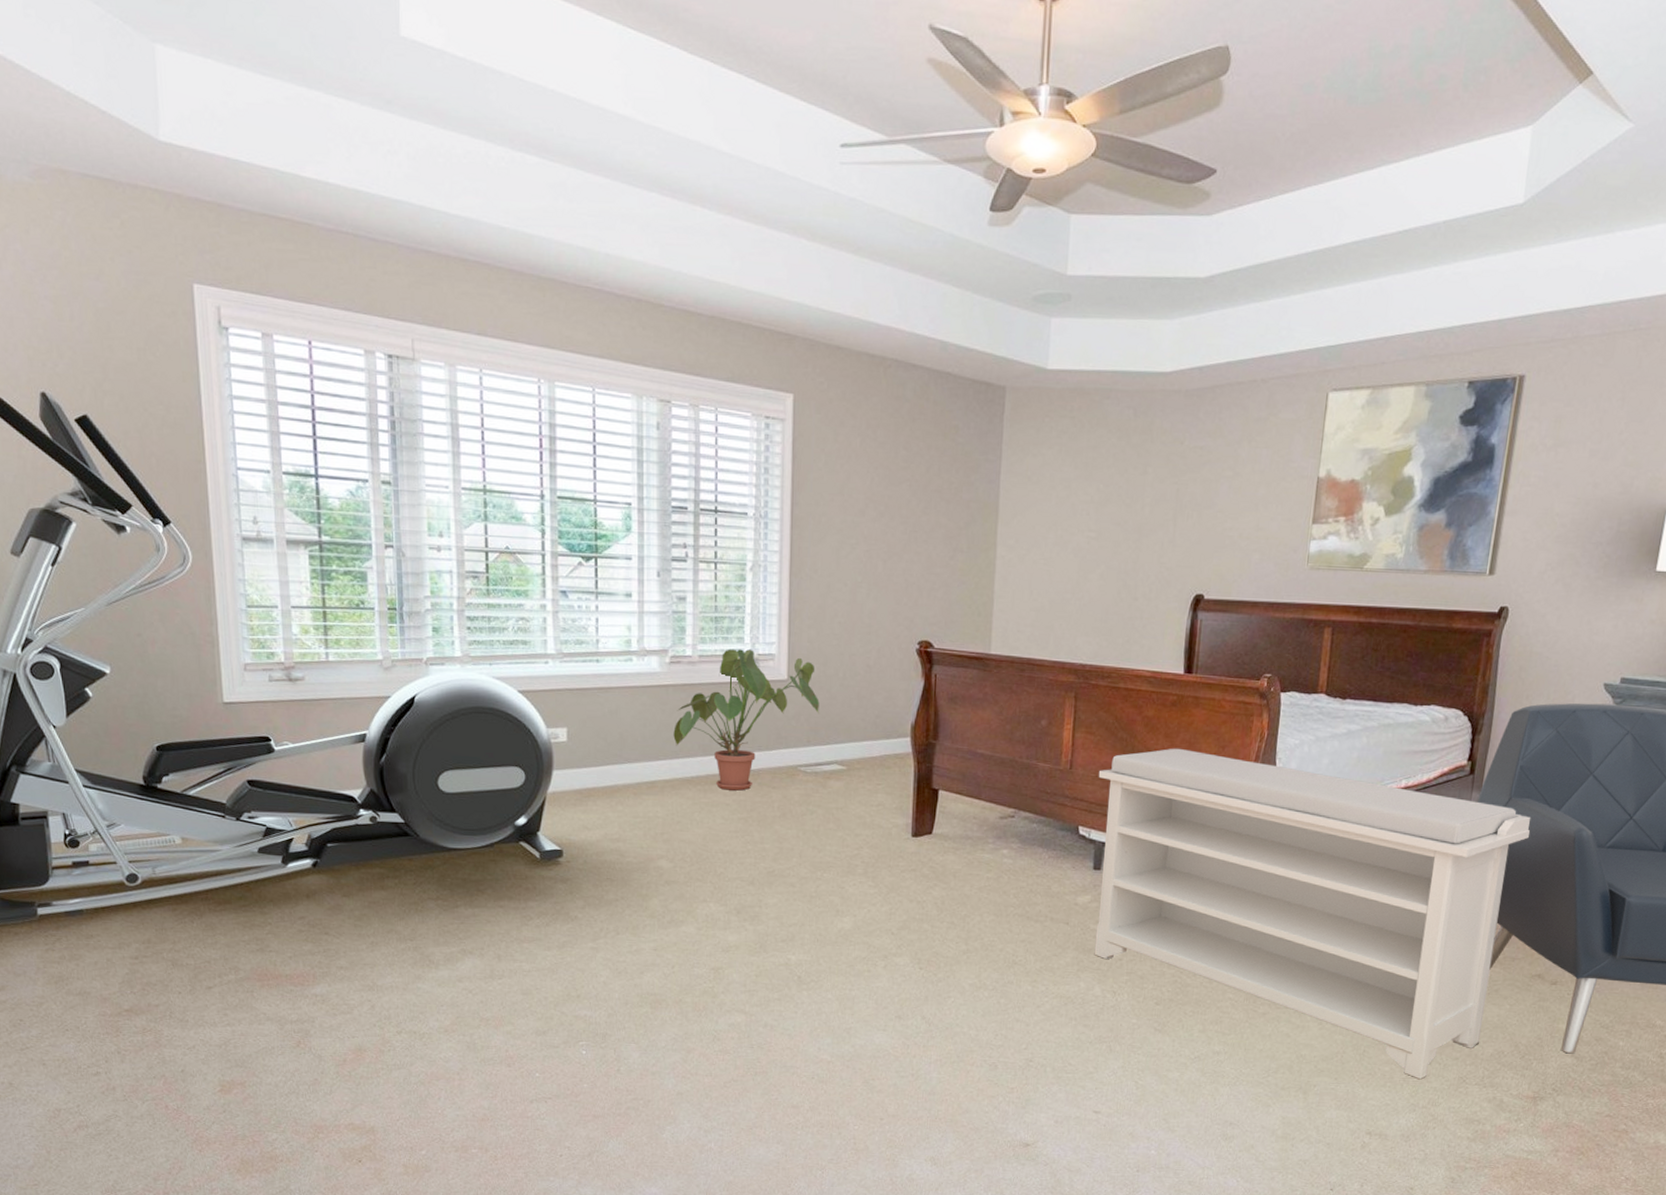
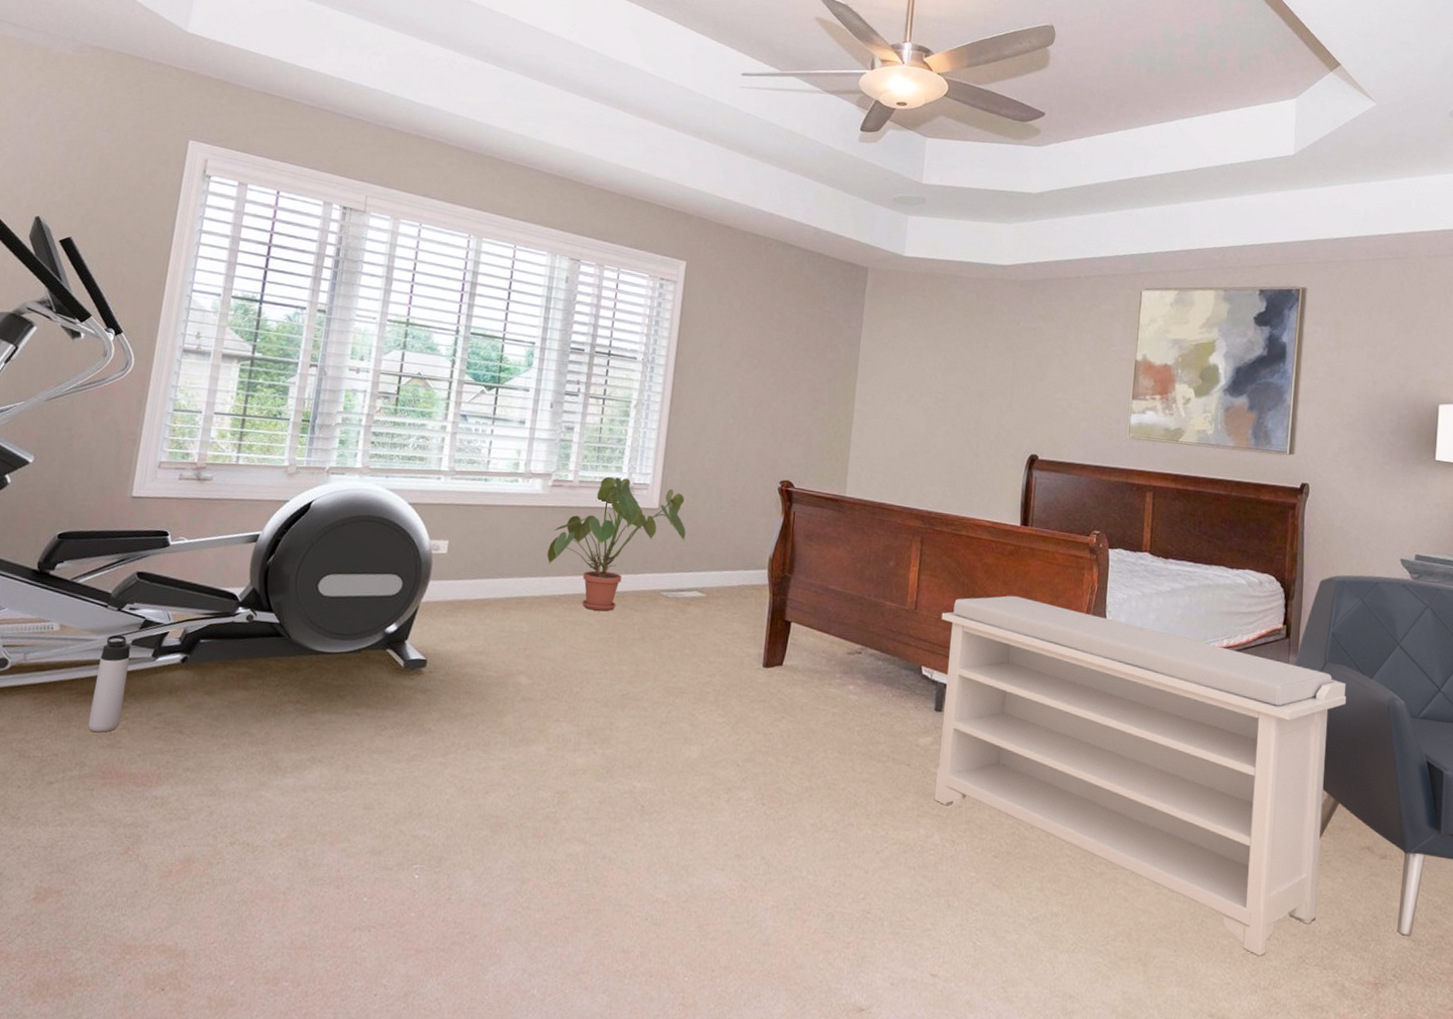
thermos bottle: none [230,844,265,938] -> present [87,634,131,733]

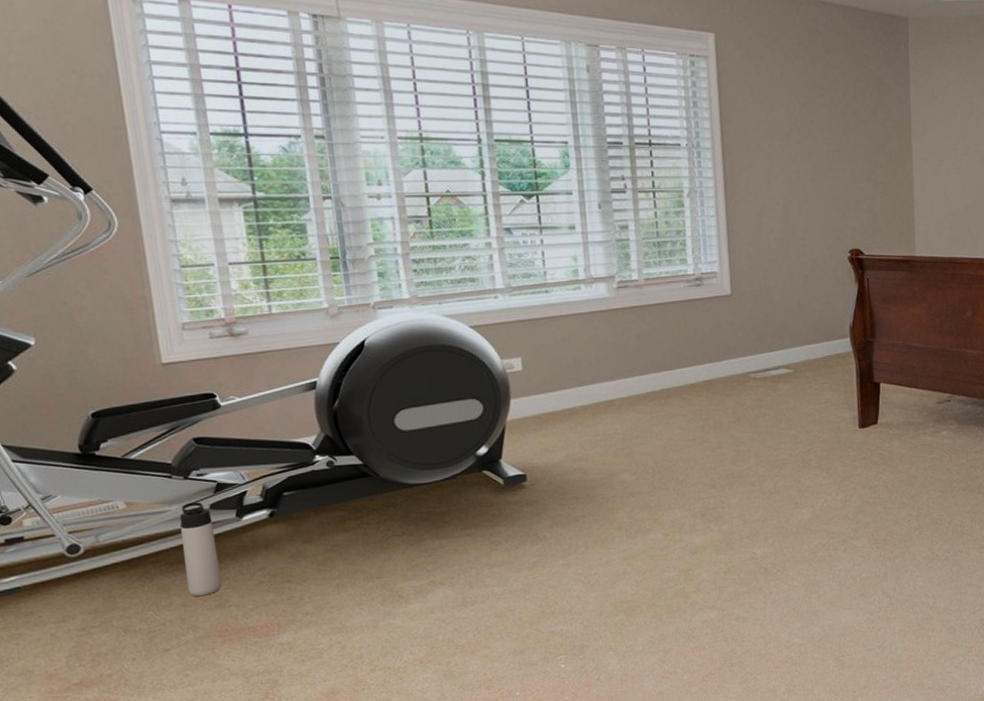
house plant: present [547,476,686,612] -> none [626,269,763,402]

